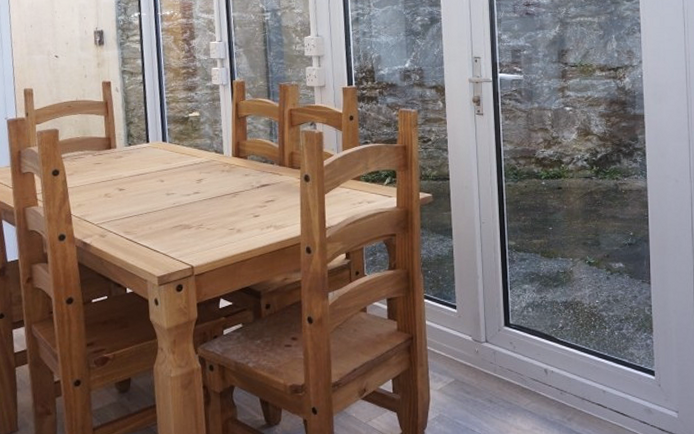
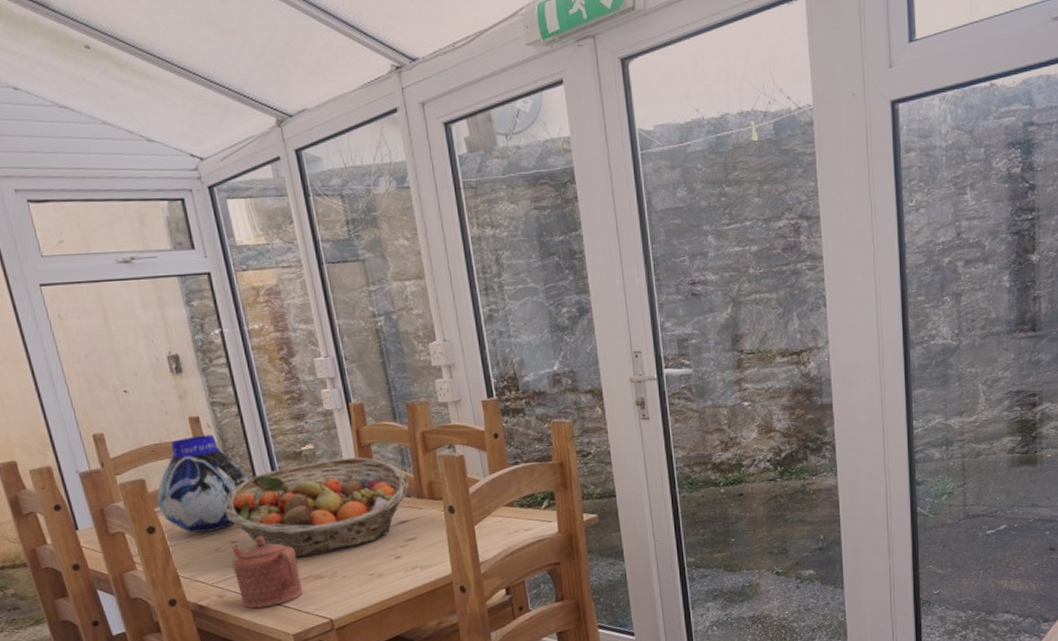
vase: none [65,97,142,179] -> present [157,434,249,533]
teapot: none [117,186,172,250] -> present [232,536,303,609]
fruit basket: none [118,126,273,208] -> present [224,457,409,557]

